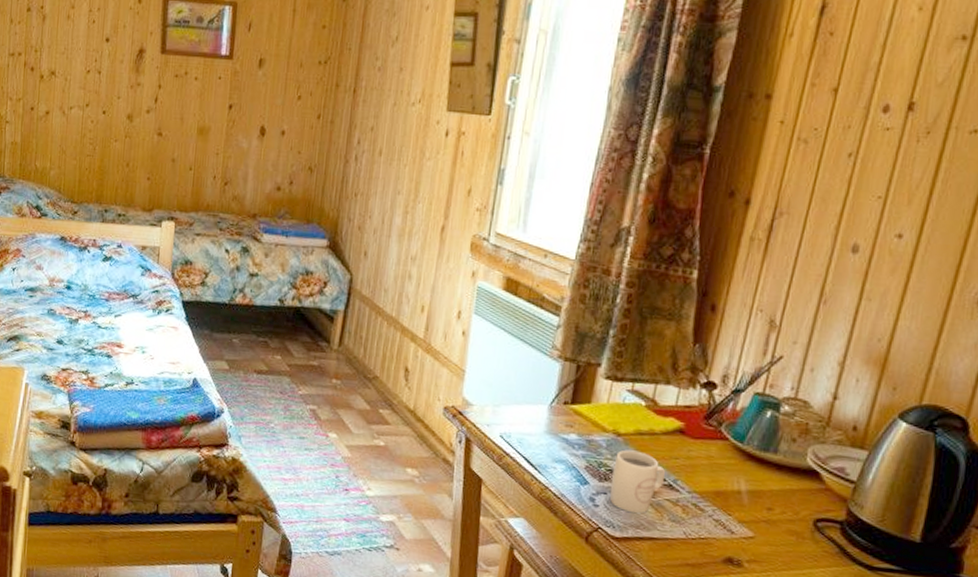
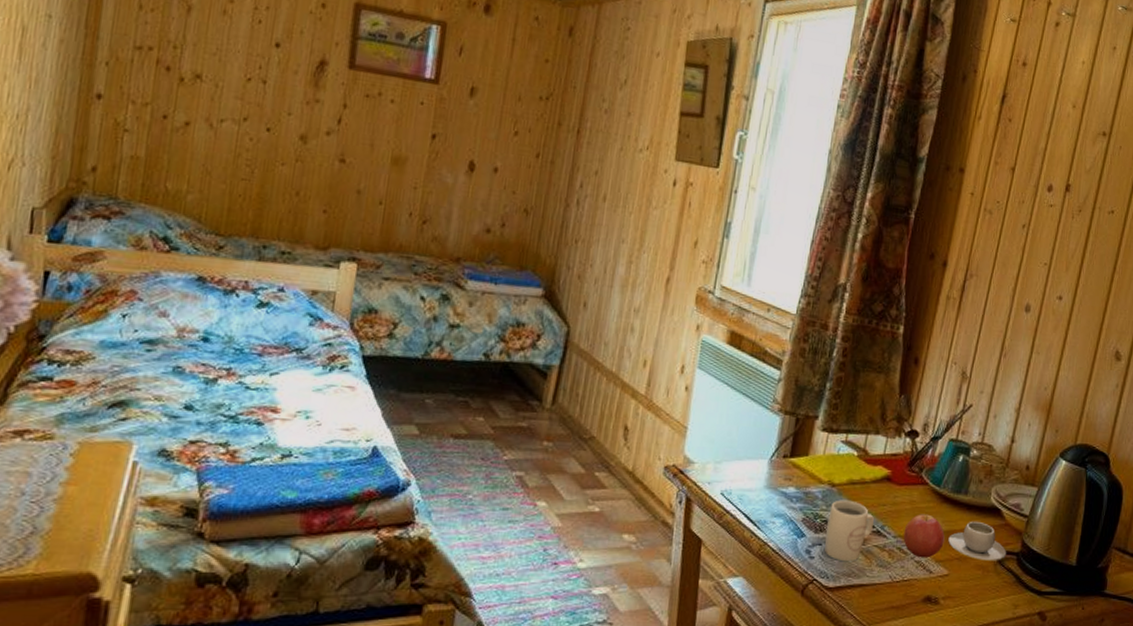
apple: none [699,470,749,518] -> present [903,514,945,558]
teacup: none [753,482,828,528] -> present [948,521,1007,561]

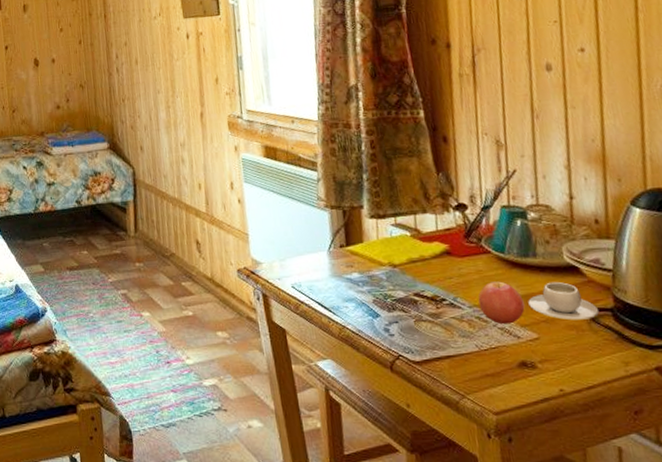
mug: present [824,500,875,561] -> none [397,278,446,335]

